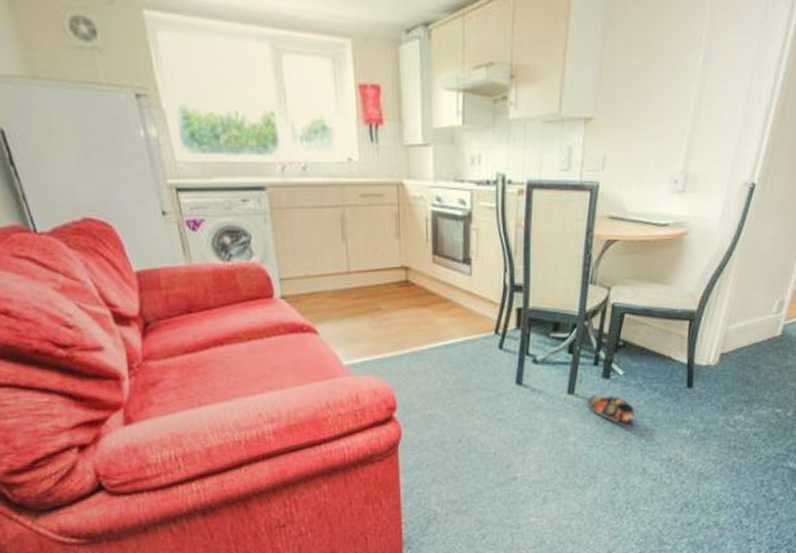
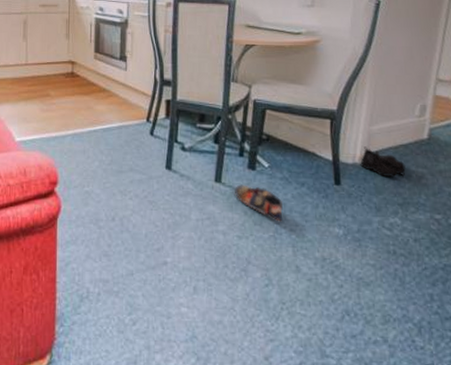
boots: none [713,347,756,377] -> present [360,146,406,178]

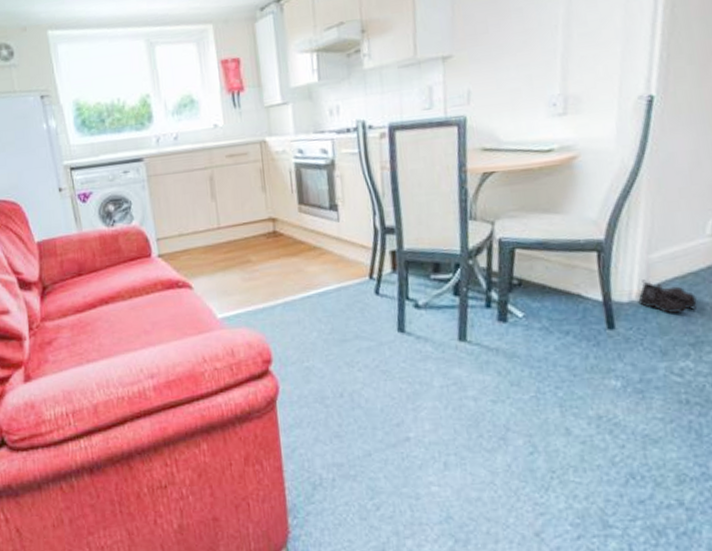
shoe: present [234,184,283,222] -> none [483,340,545,380]

